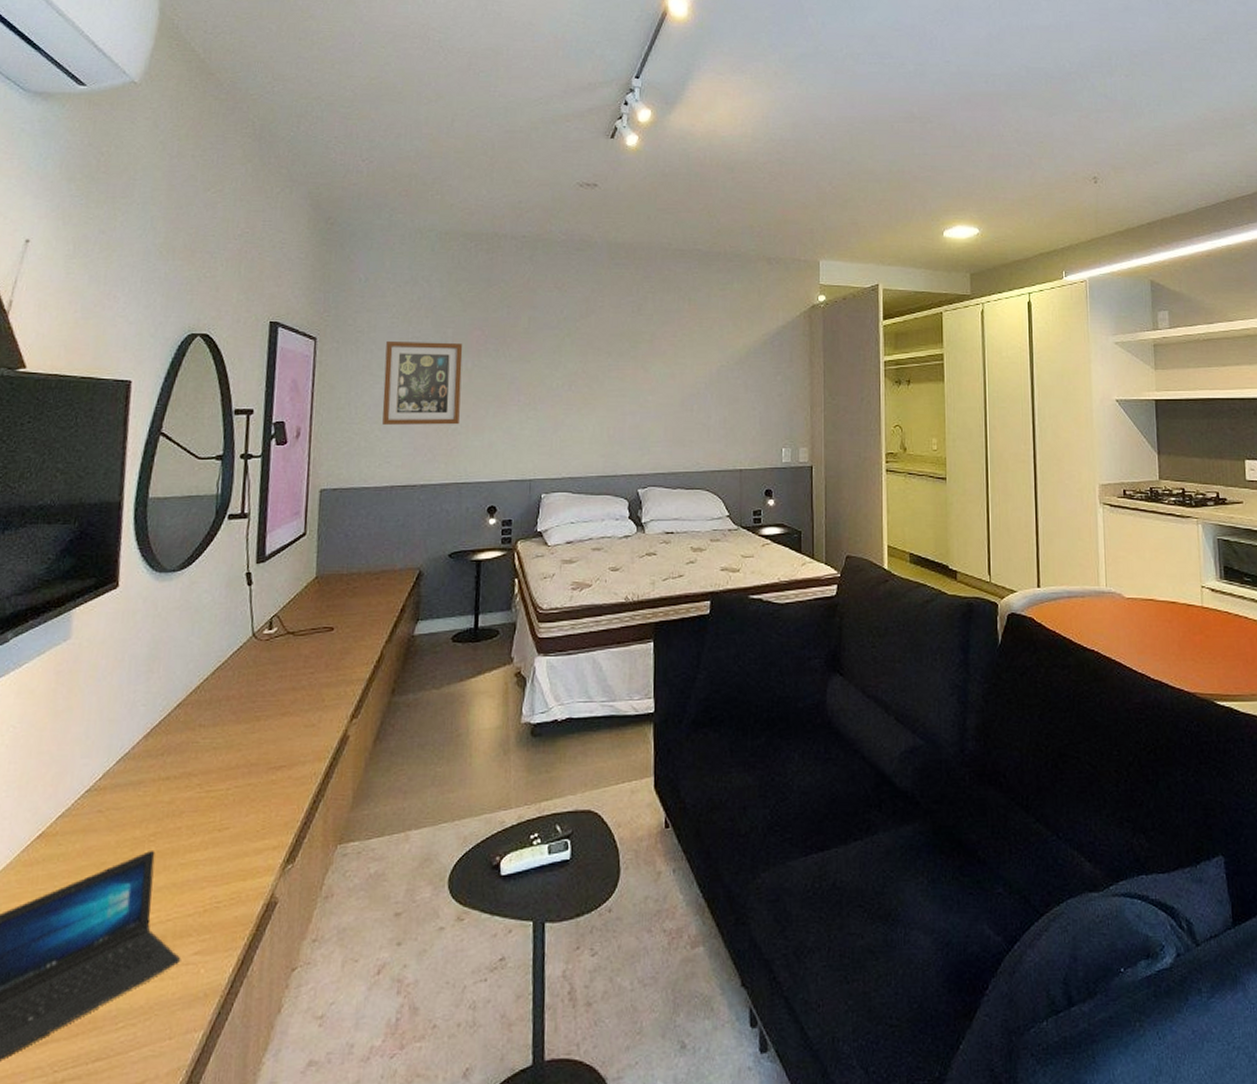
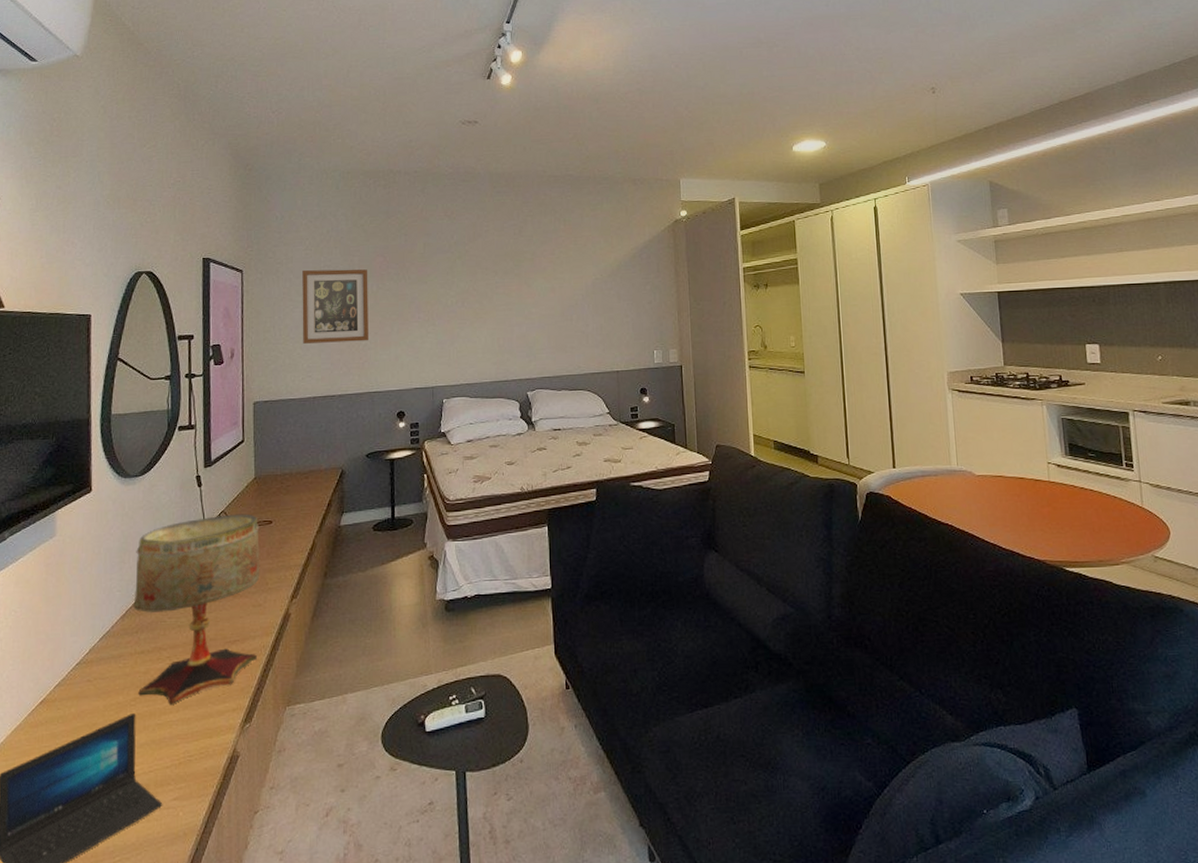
table lamp: none [159,618,319,841] -> present [133,514,260,705]

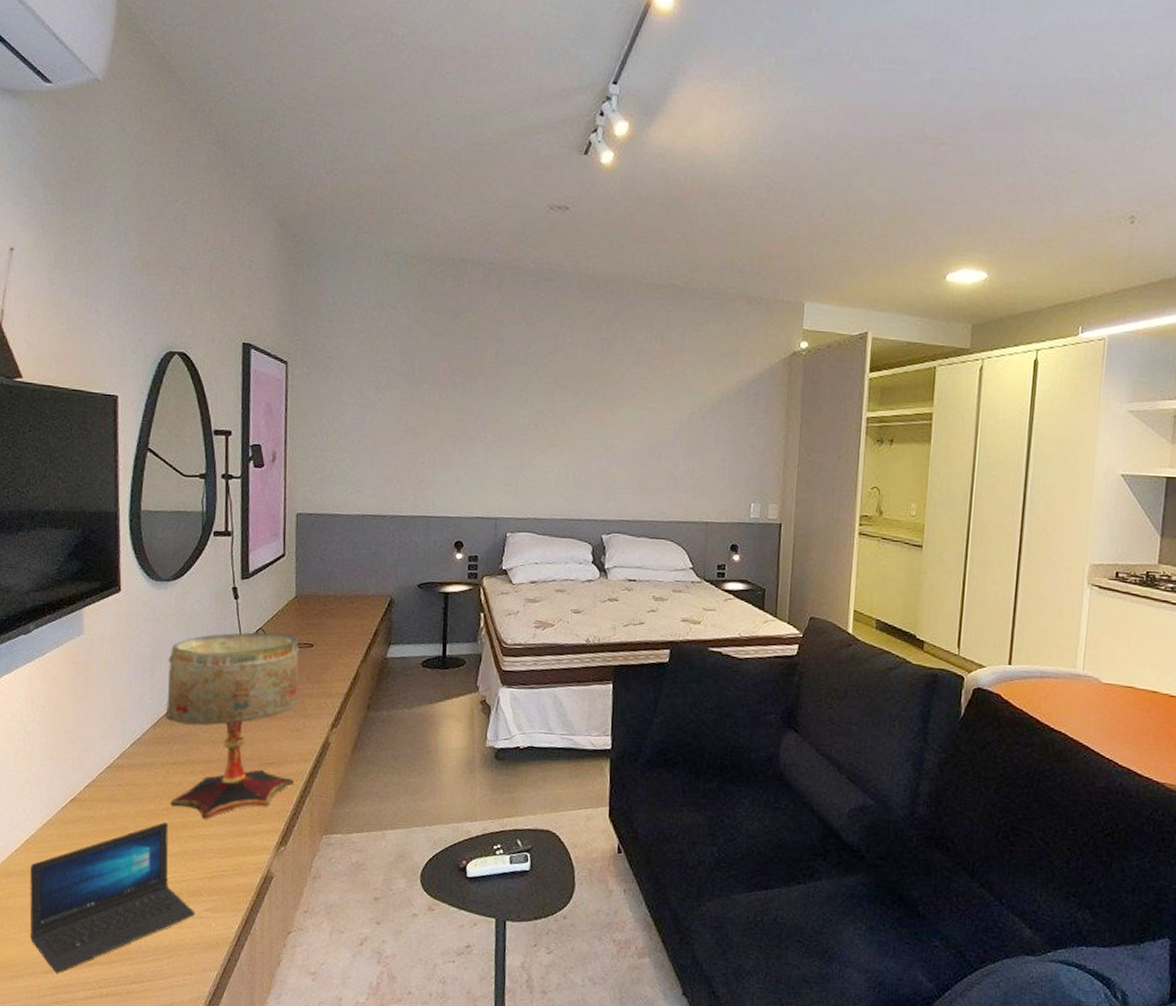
wall art: present [302,269,368,344] -> none [353,368,430,458]

